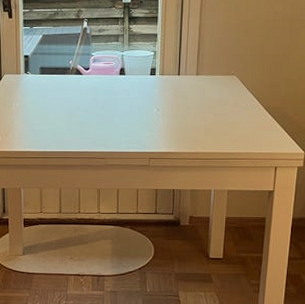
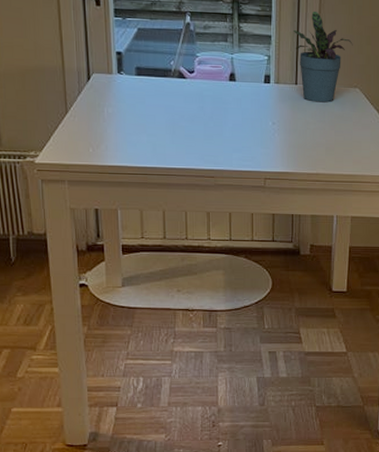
potted plant: none [176,10,231,90] -> present [293,11,353,103]

